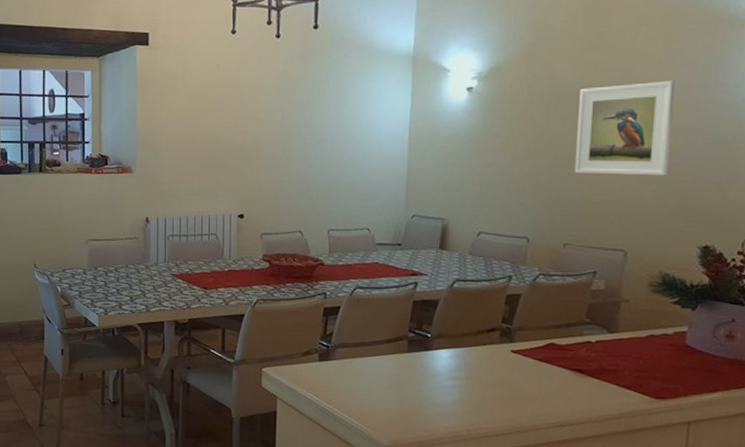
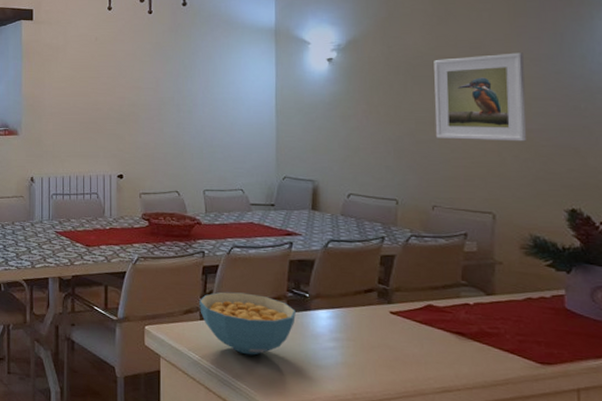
cereal bowl: none [319,333,416,395] -> present [199,292,296,356]

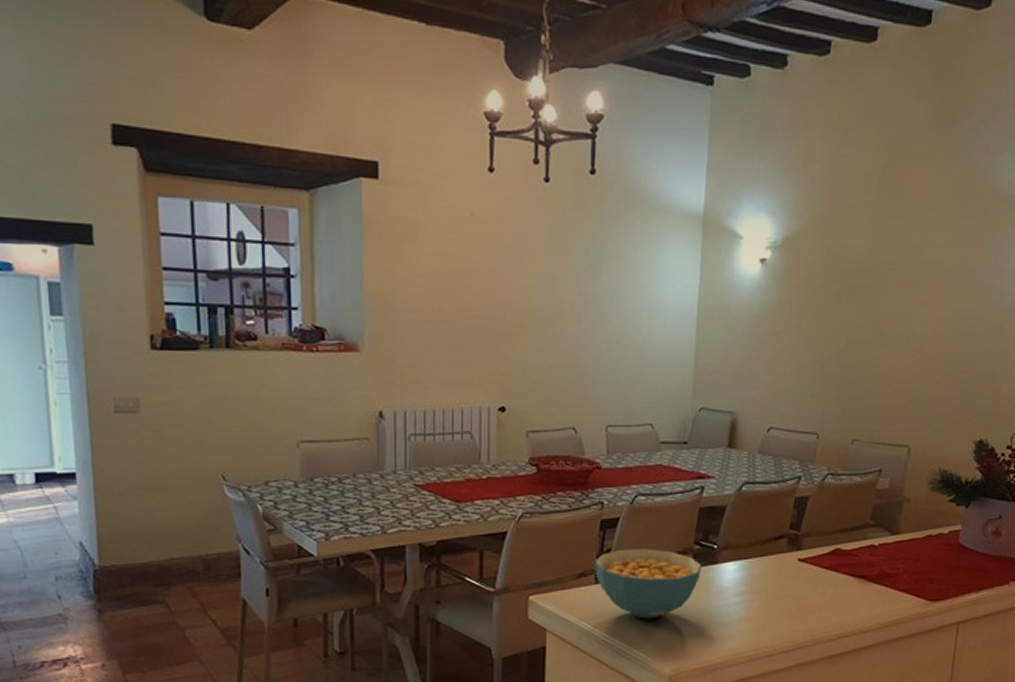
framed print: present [434,52,527,142] -> none [864,262,961,366]

